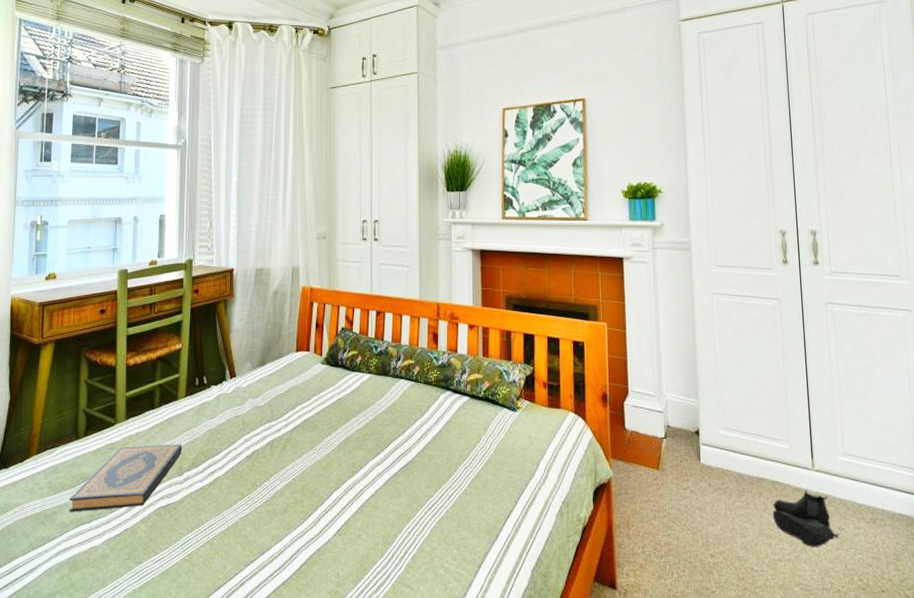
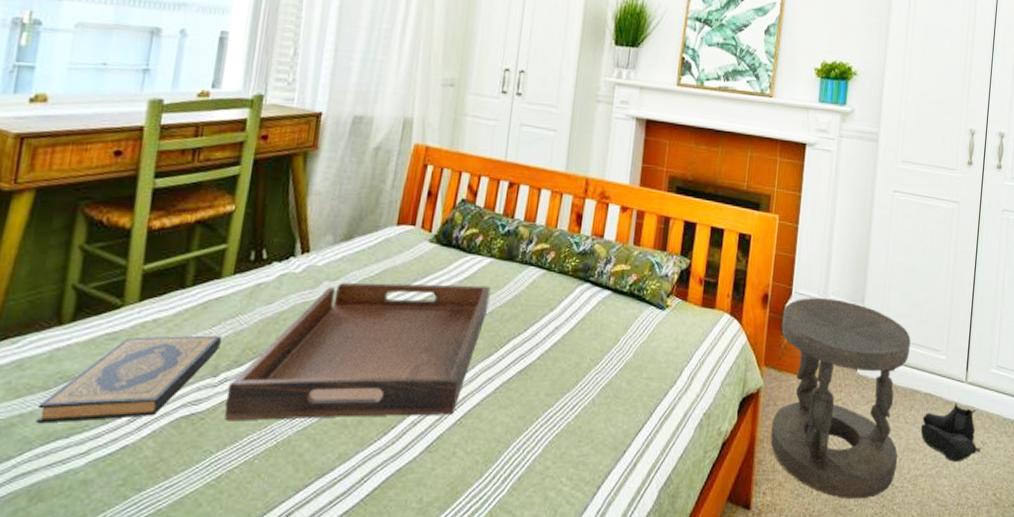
serving tray: none [189,397,372,510] -> present [224,282,491,421]
stool: none [622,395,753,582] -> present [770,298,911,499]

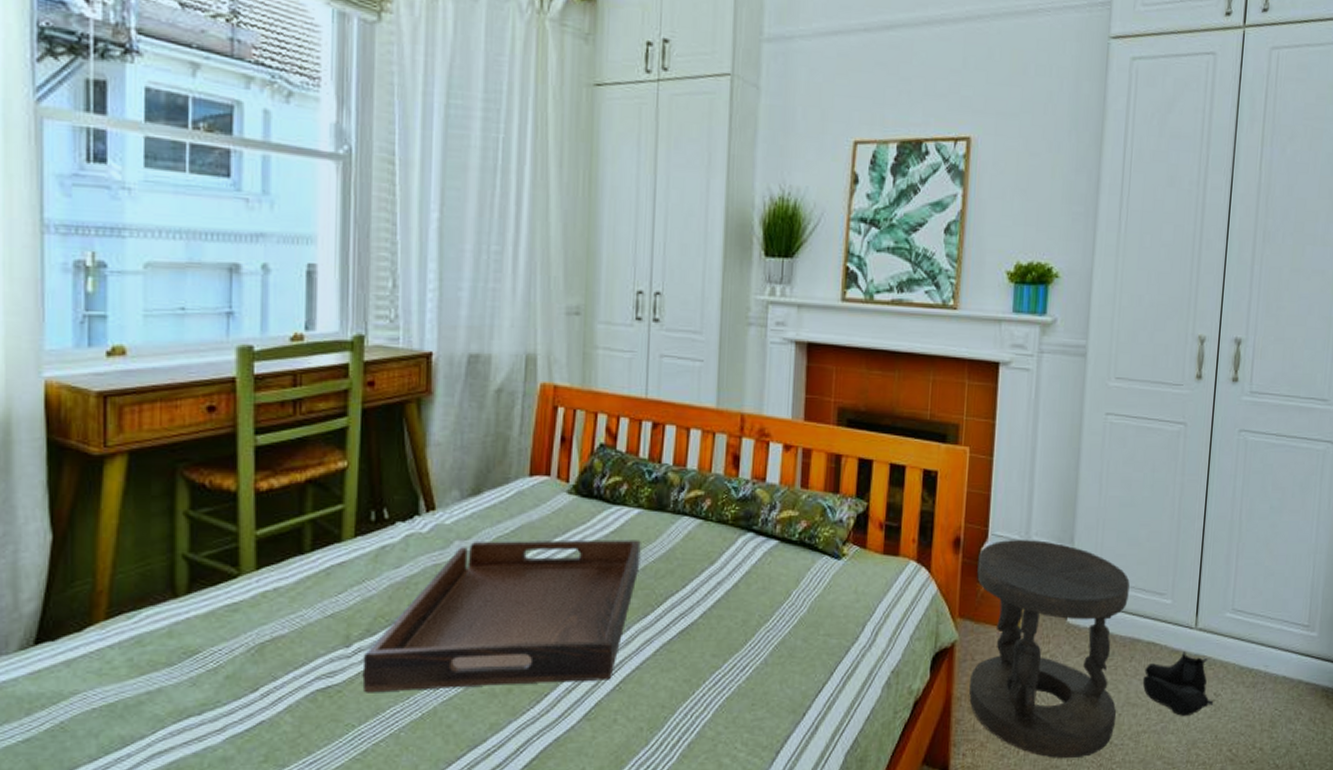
hardback book: present [35,335,222,424] -> none [165,603,351,701]

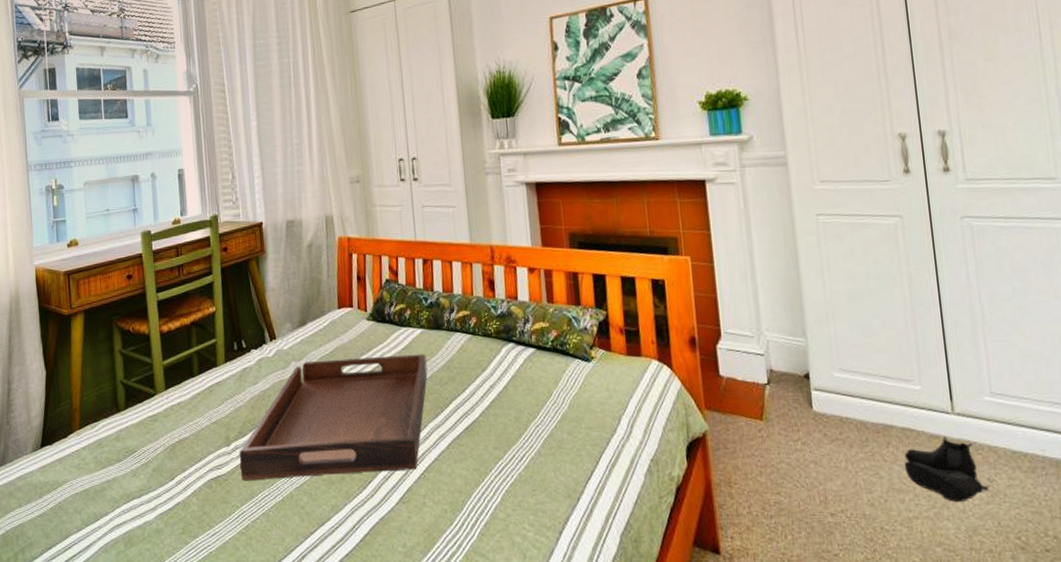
stool: present [969,540,1130,759] -> none [715,335,883,544]

